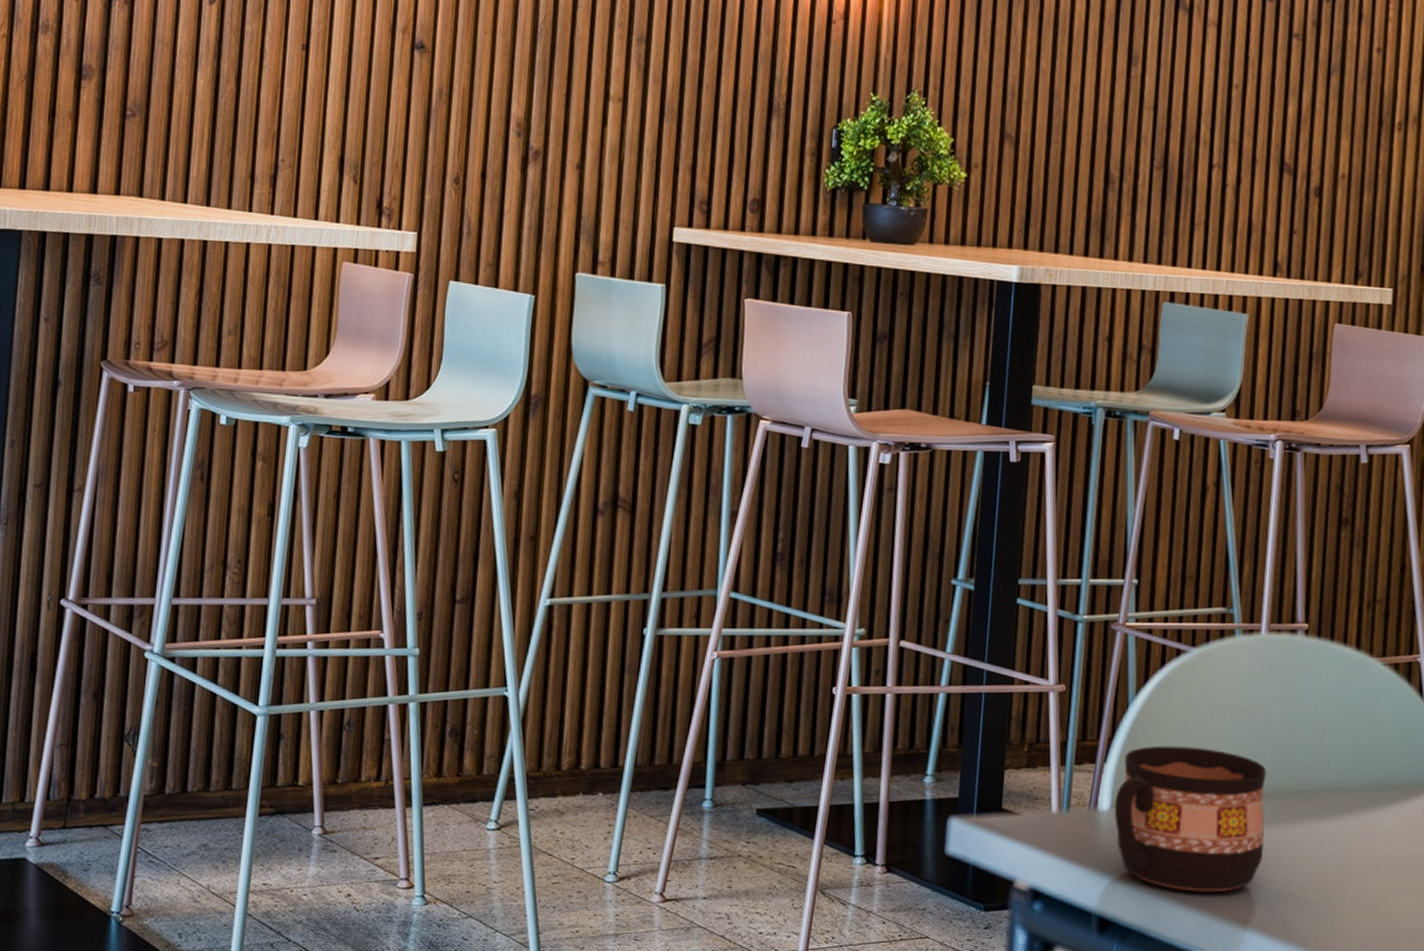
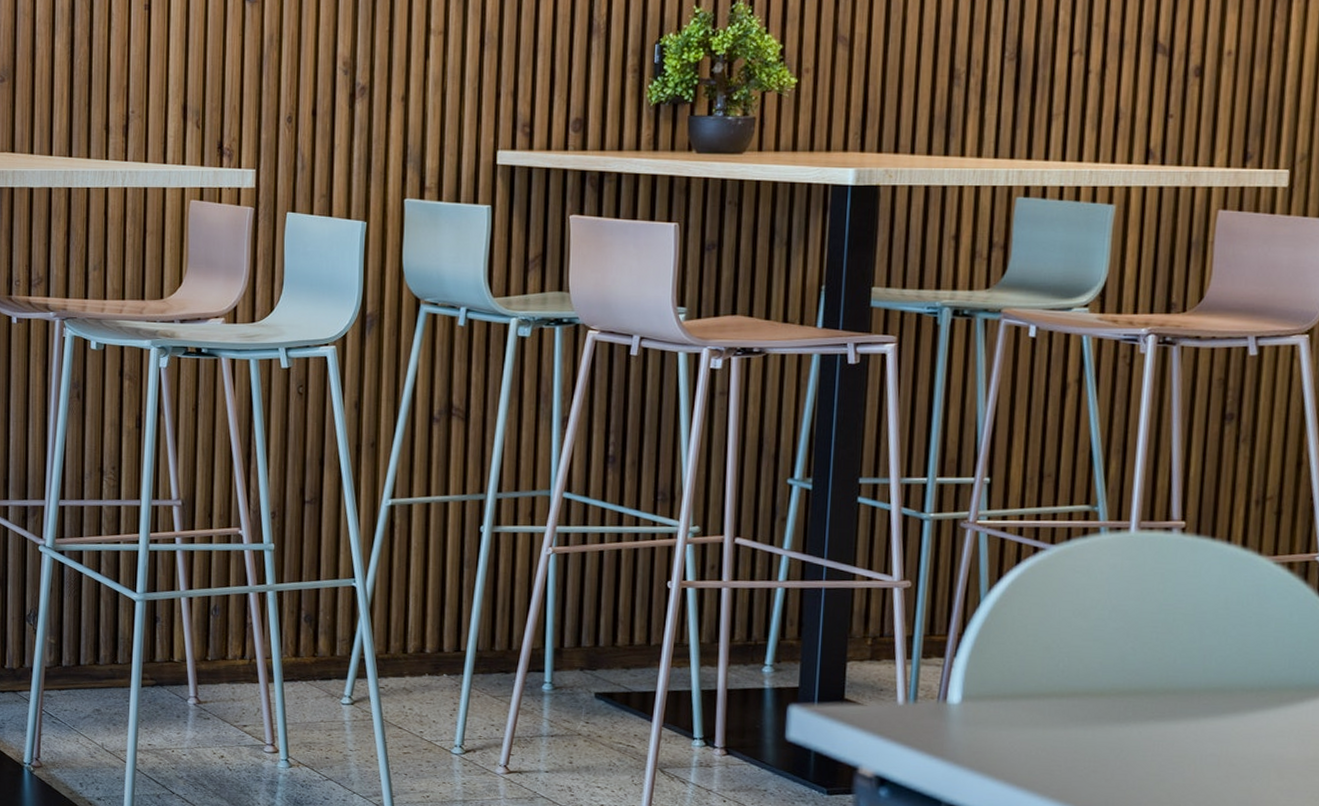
cup: present [1114,745,1267,893] -> none [965,641,1137,787]

